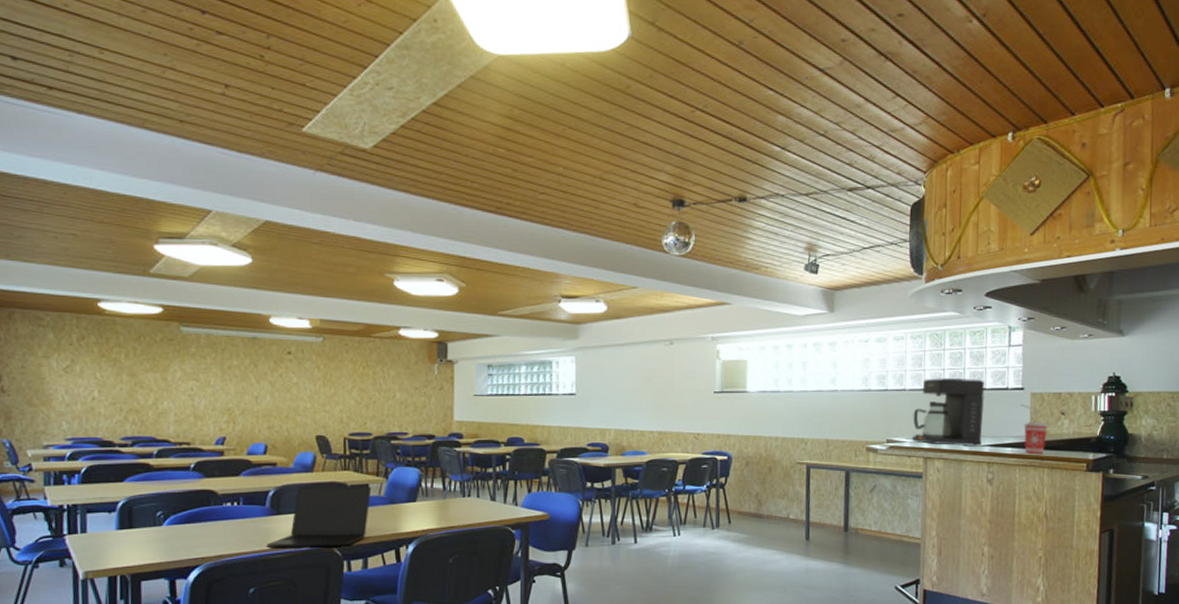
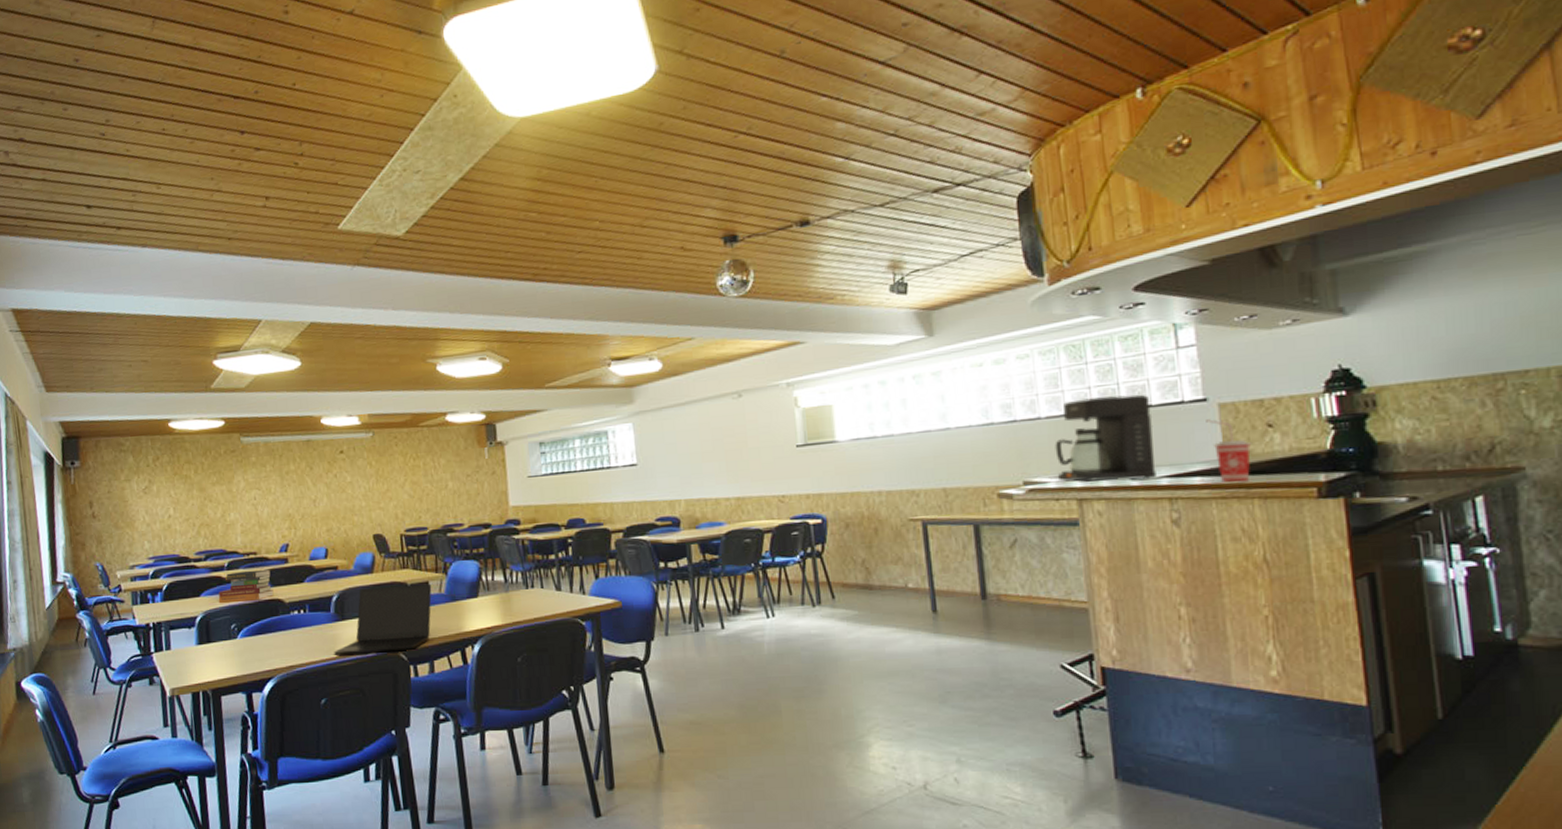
books: none [144,460,206,490] -> present [218,569,274,603]

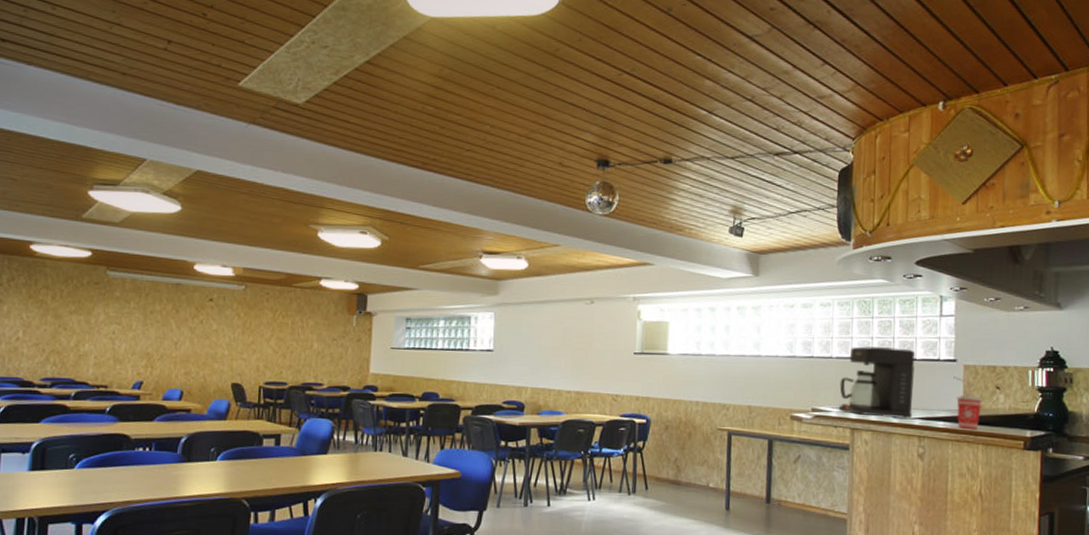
books: present [218,569,274,603] -> none [59,402,120,433]
laptop: present [334,583,432,657] -> none [175,434,283,498]

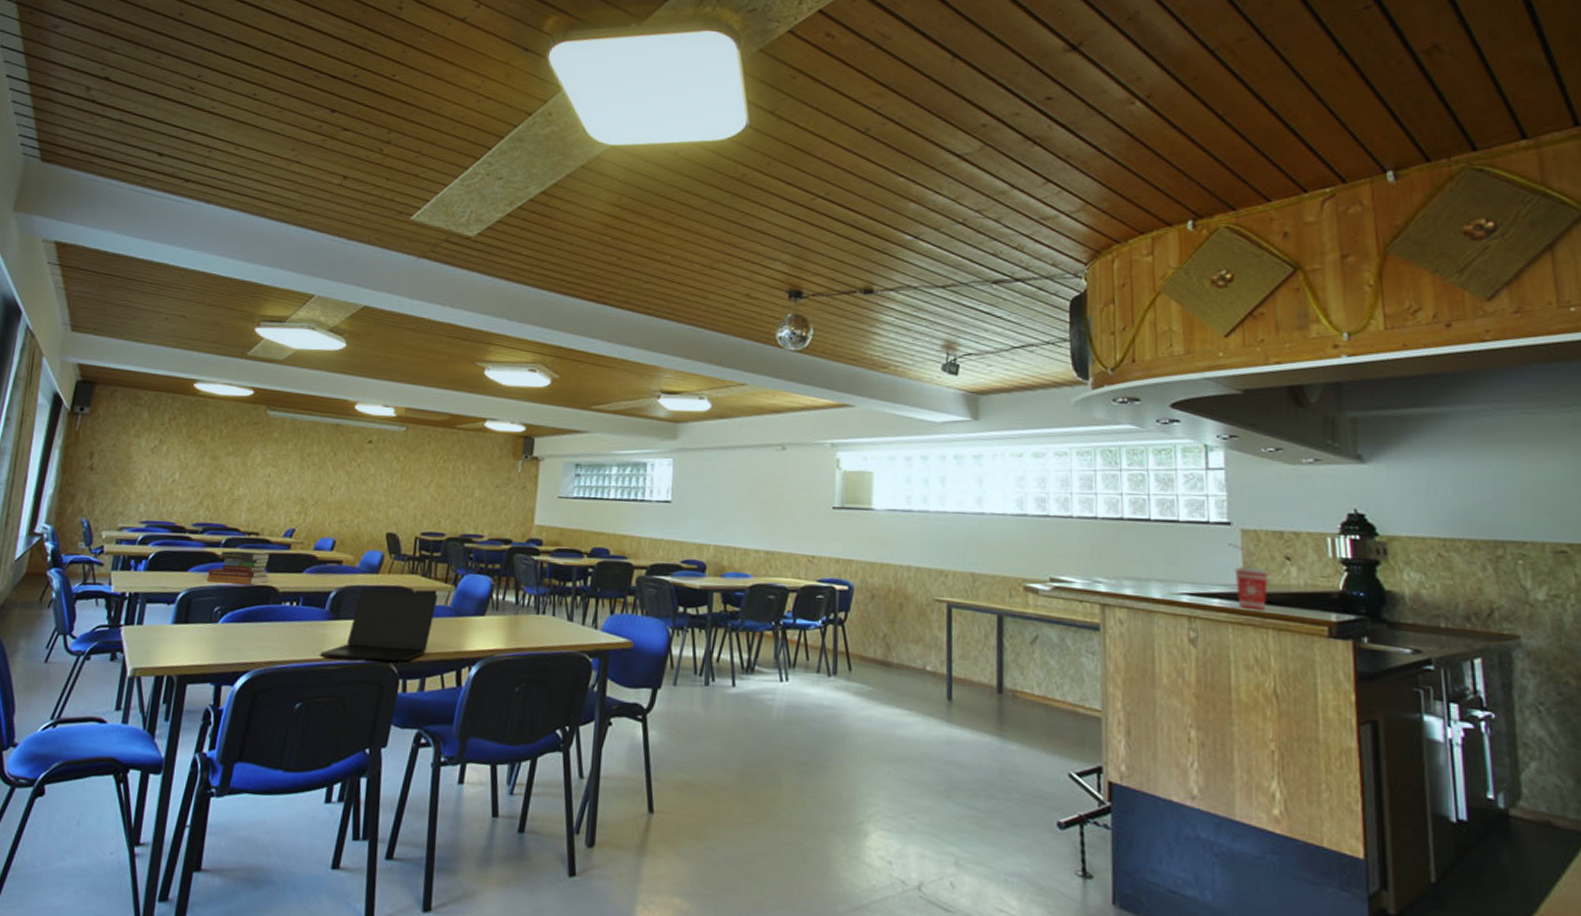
books: none [59,402,120,433] -> present [206,550,270,585]
laptop: none [175,434,283,498] -> present [320,589,438,664]
coffee maker: present [839,346,916,419] -> none [1083,504,1179,595]

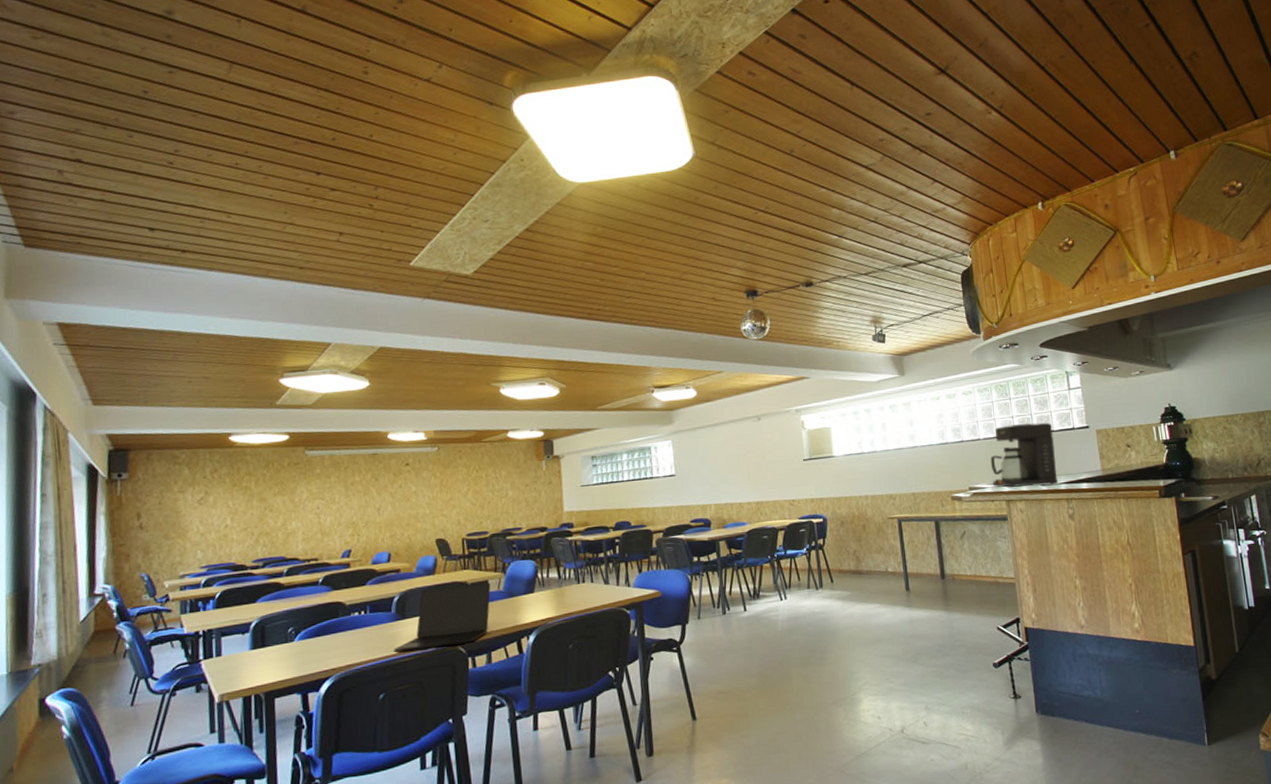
books: present [206,550,270,585] -> none [275,574,335,608]
coffee maker: none [1083,504,1179,595] -> present [990,422,1058,487]
beverage cup: present [1228,543,1270,611] -> none [1089,441,1118,488]

